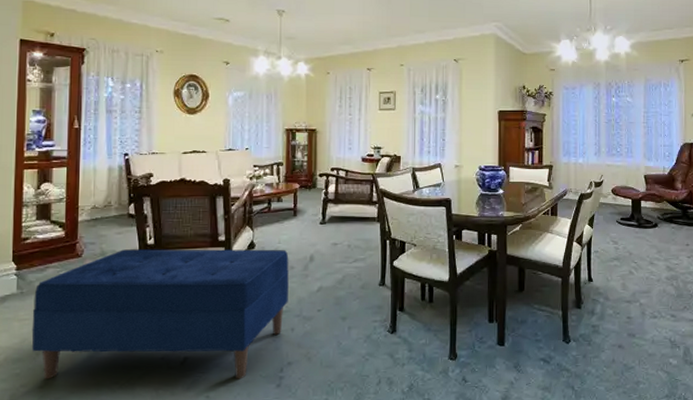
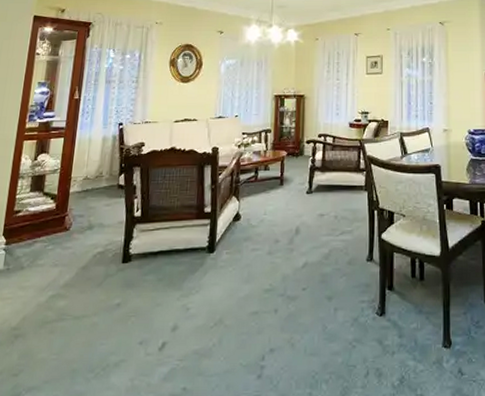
bench: present [31,249,289,380] -> none [11,221,274,369]

